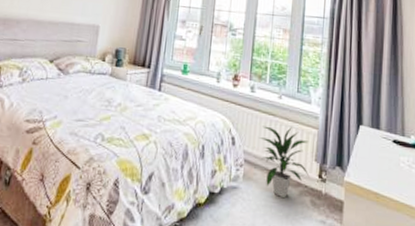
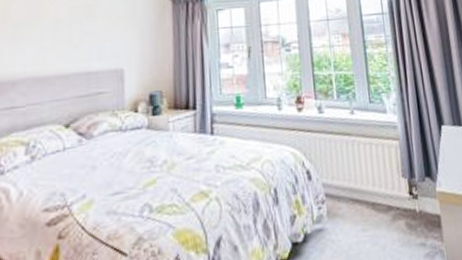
indoor plant: present [259,125,310,199] -> none [337,144,400,229]

